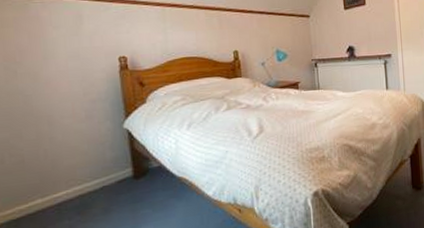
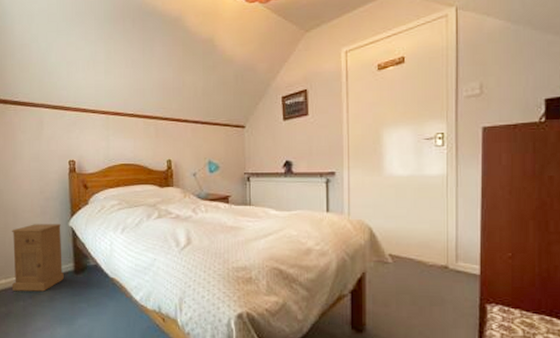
nightstand: none [47,127,121,210] -> present [11,224,64,292]

